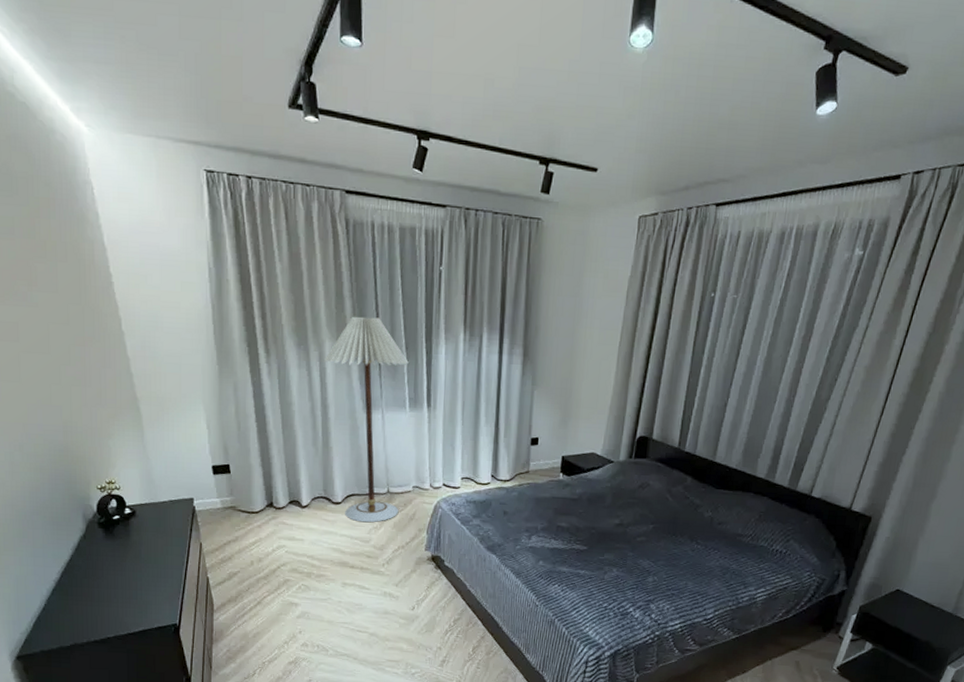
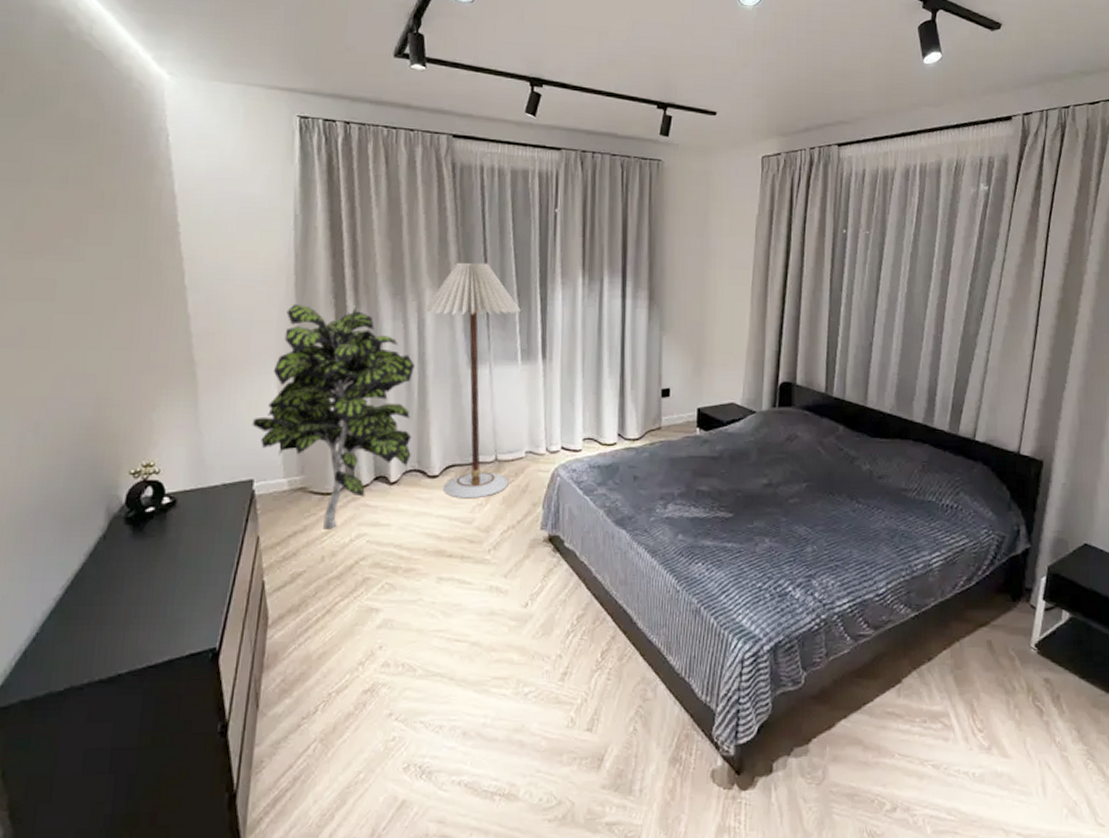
indoor plant: none [188,350,318,541] -> present [251,303,415,530]

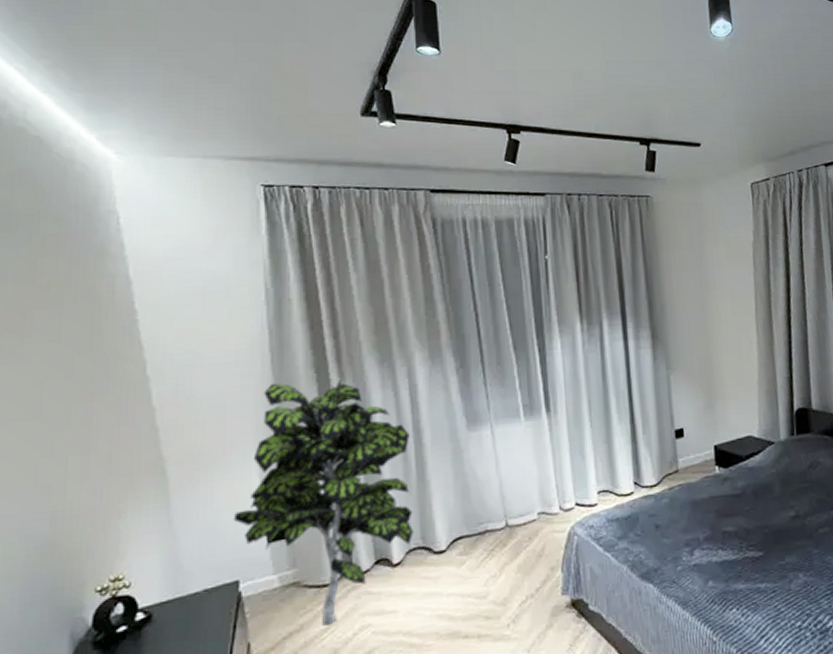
floor lamp: present [424,262,521,499] -> none [415,318,523,572]

